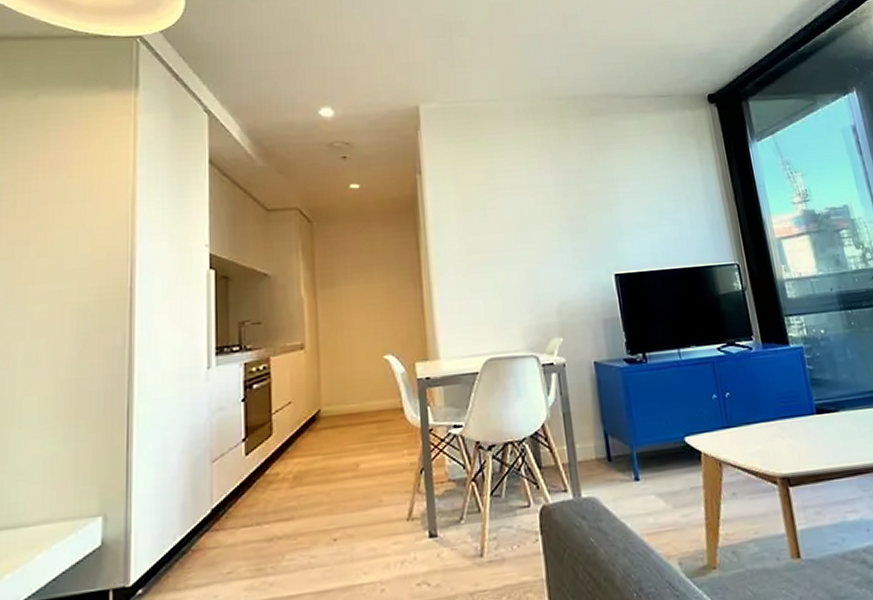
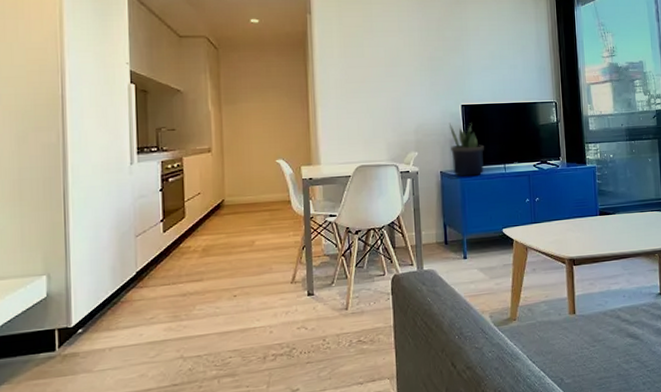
planter: none [601,296,652,368] -> present [450,123,484,176]

